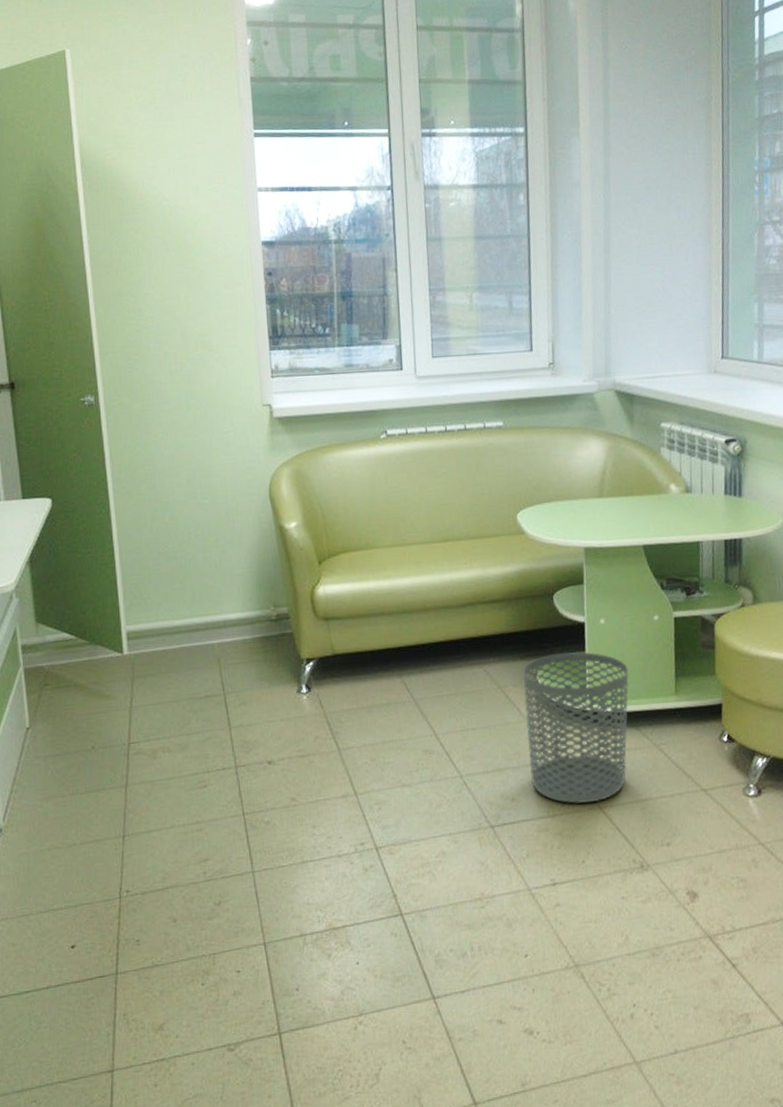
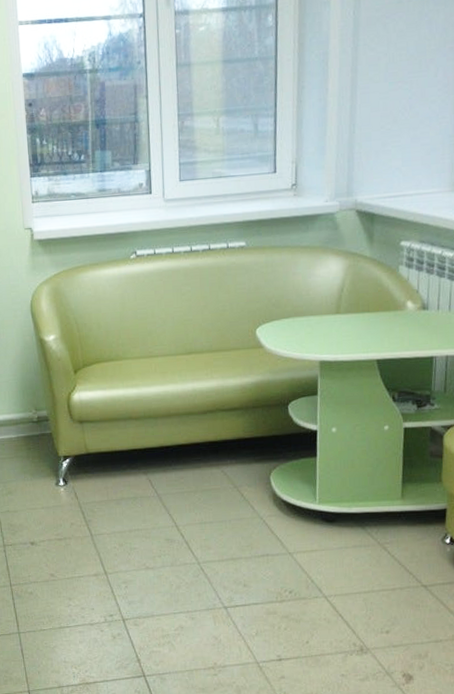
waste bin: present [523,652,629,804] -> none [257,457,357,592]

